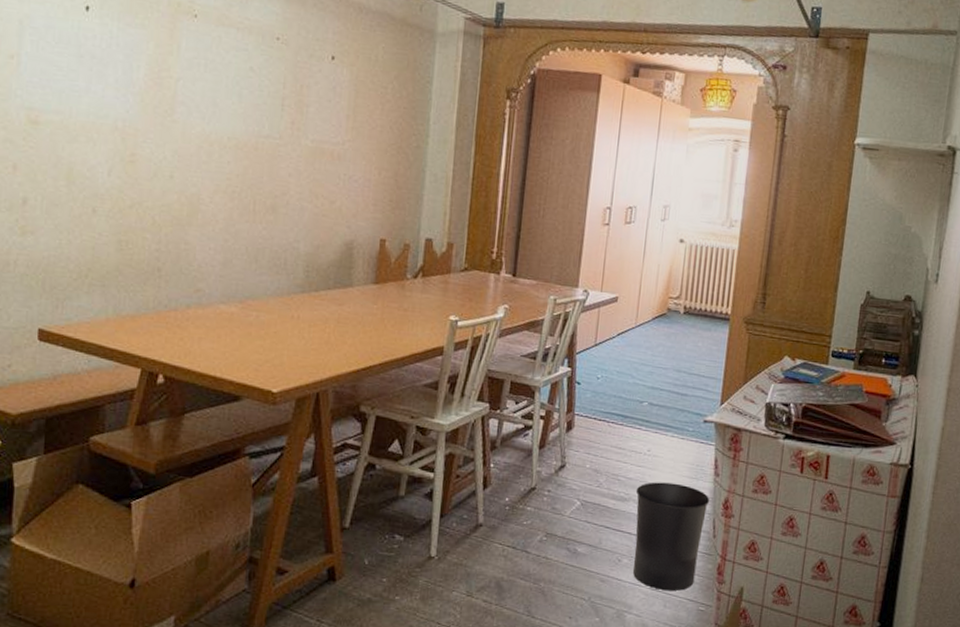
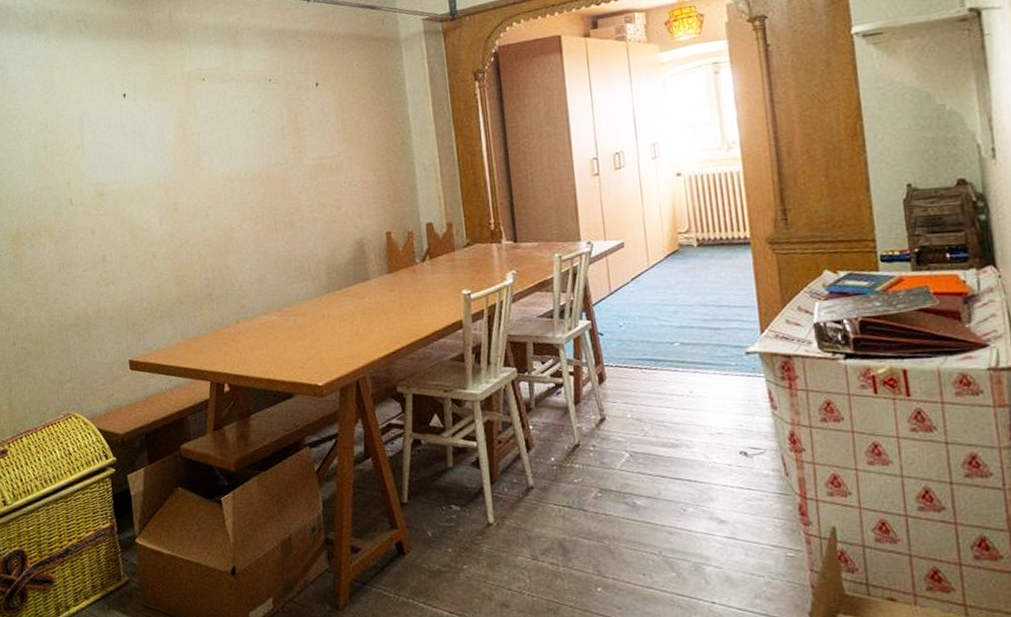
waste bin: present [633,482,710,591] -> none [686,422,775,537]

